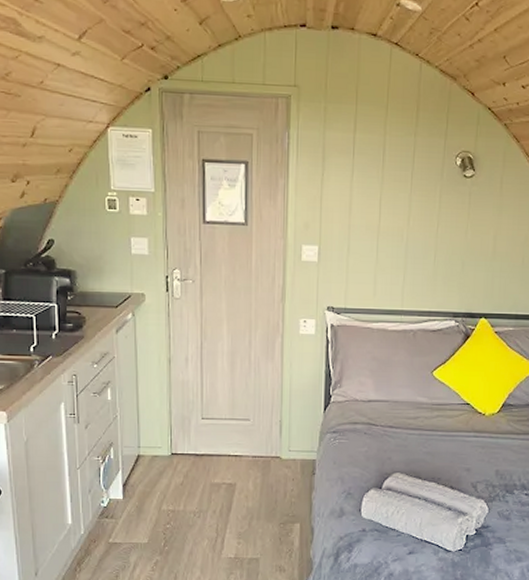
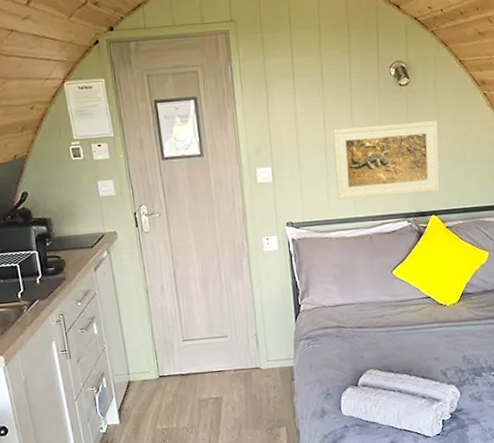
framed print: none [383,214,500,294] -> present [332,120,440,200]

